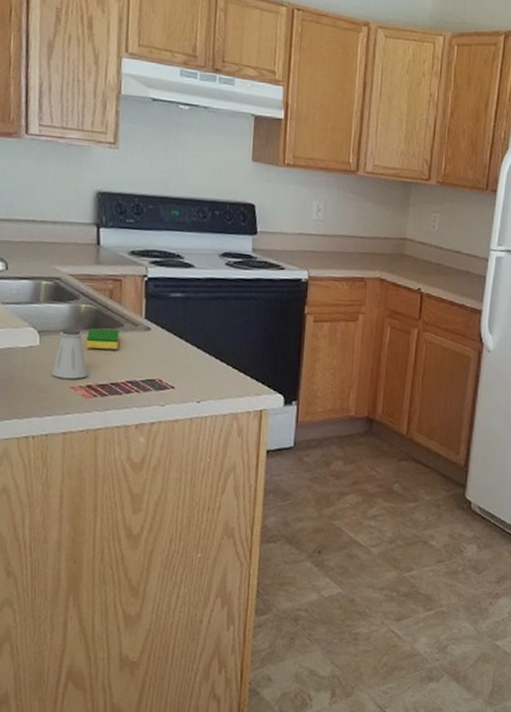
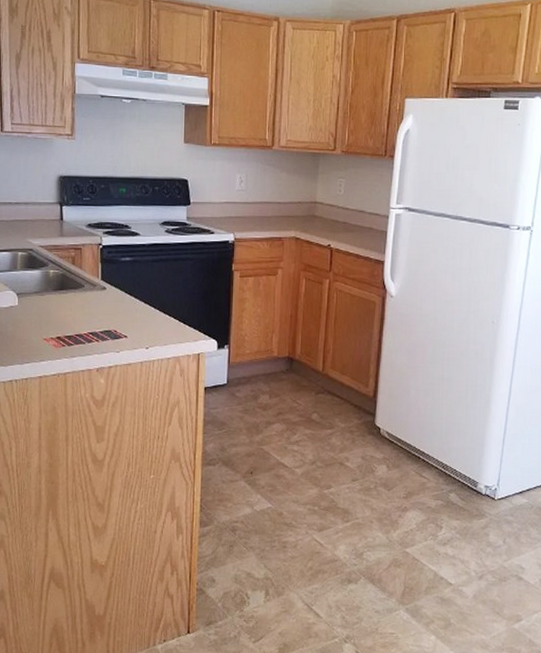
saltshaker: present [52,327,89,379] -> none [29,290,58,332]
dish sponge: present [86,328,119,350] -> none [55,289,81,307]

